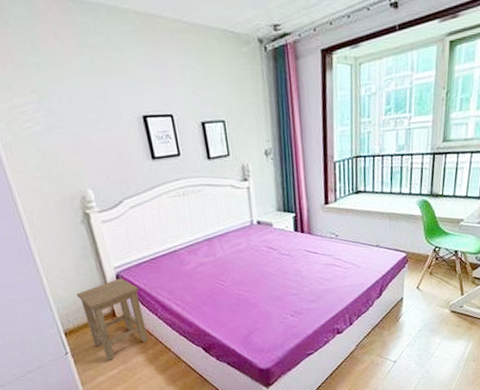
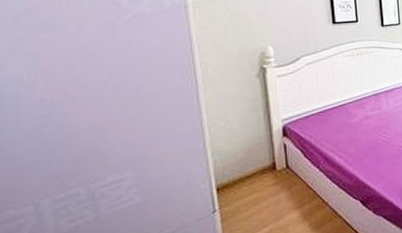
stool: present [76,278,149,361] -> none [237,130,307,219]

